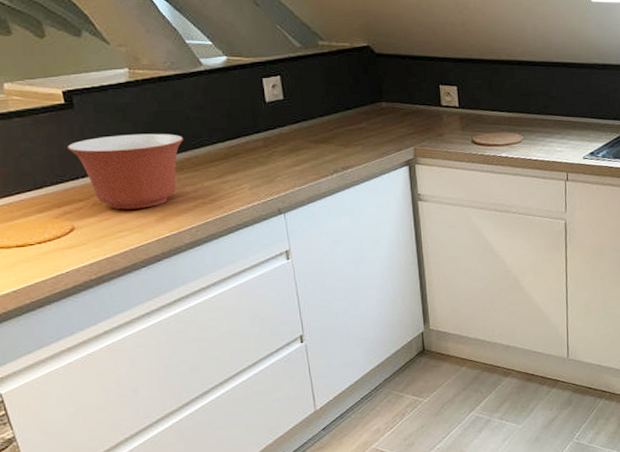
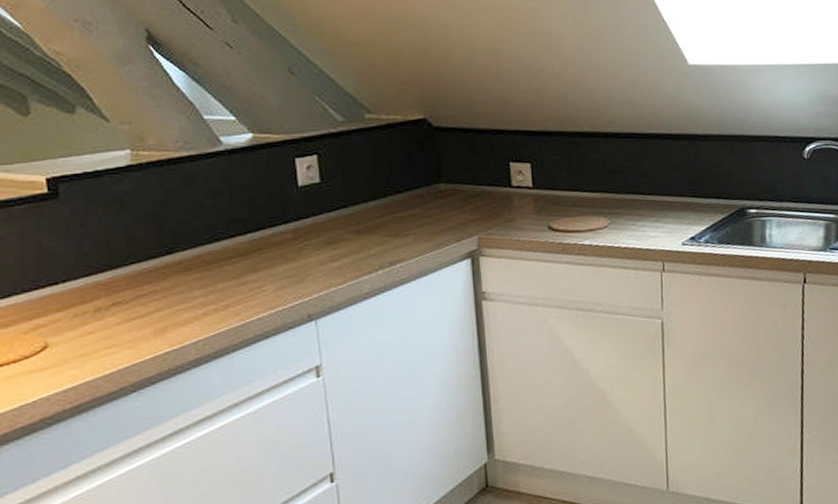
mixing bowl: present [67,133,184,210] -> none [46,226,195,321]

